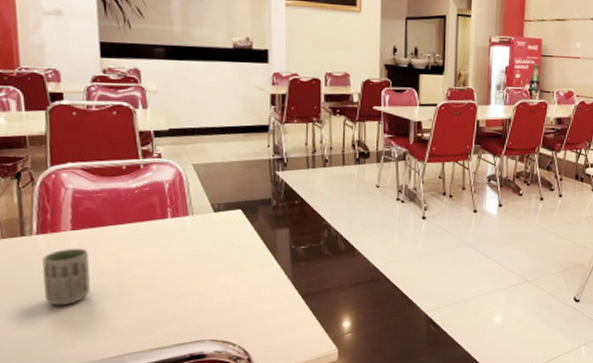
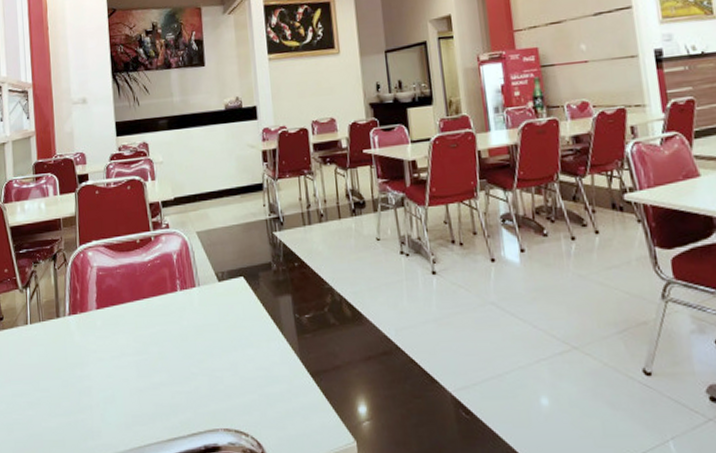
cup: present [42,248,90,306] -> none [73,327,113,391]

